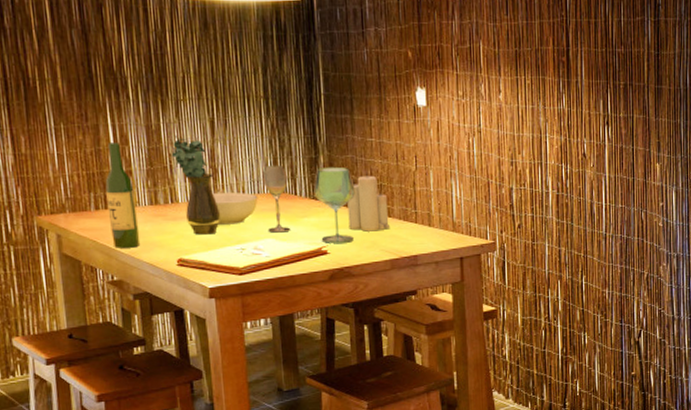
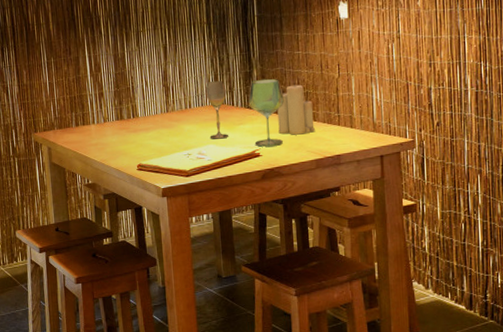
wine bottle: present [105,143,141,248] -> none [83,70,109,157]
vase: present [171,135,221,235] -> none [133,61,172,144]
bowl: present [212,193,258,225] -> none [165,106,202,134]

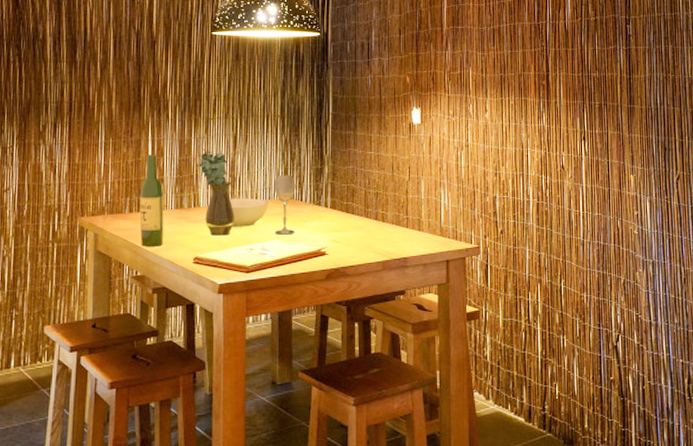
wine bottle: none [83,70,109,157] -> present [139,155,164,247]
vase: none [133,61,172,144] -> present [198,148,235,236]
bowl: none [165,106,202,134] -> present [229,199,269,227]
wine glass: present [248,78,285,147] -> none [318,176,355,245]
candle: present [277,81,316,135] -> none [347,181,384,235]

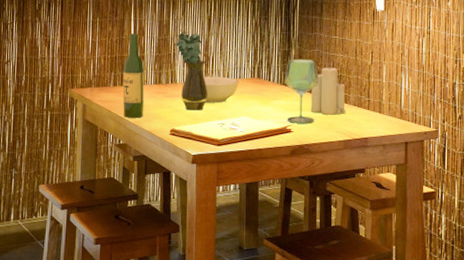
wineglass: present [274,174,296,235] -> none [244,55,264,112]
wine glass: none [318,176,355,245] -> present [284,58,320,124]
candle: none [347,181,384,235] -> present [311,64,346,115]

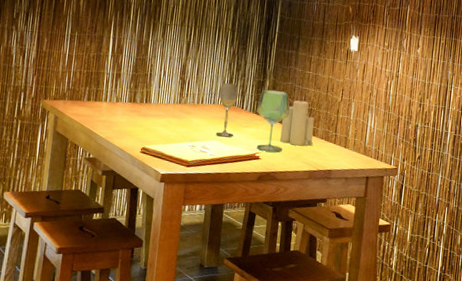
wine bottle: present [122,33,145,118] -> none [95,51,120,134]
vase: present [175,29,208,111] -> none [152,51,182,132]
bowl: present [203,77,239,103] -> none [178,99,213,126]
wineglass: none [244,55,264,112] -> present [215,82,239,138]

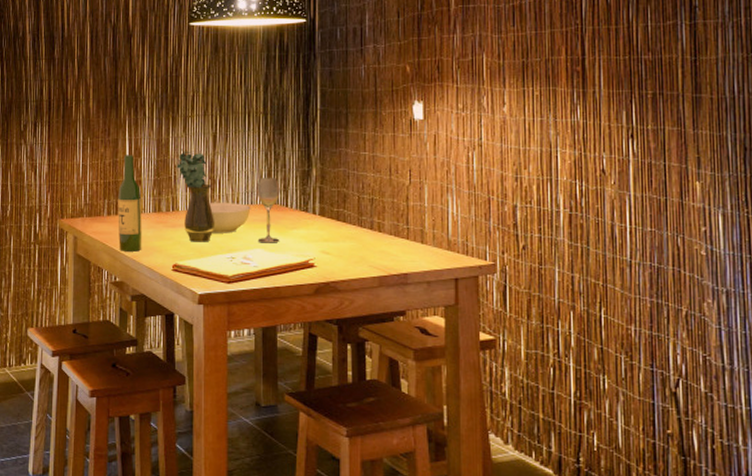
wine bottle: none [95,51,120,134] -> present [117,155,143,252]
vase: none [152,51,182,132] -> present [176,148,216,242]
bowl: none [178,99,213,126] -> present [209,203,251,233]
wine glass: present [256,89,291,152] -> none [304,179,347,257]
candle: present [280,97,315,146] -> none [337,185,380,246]

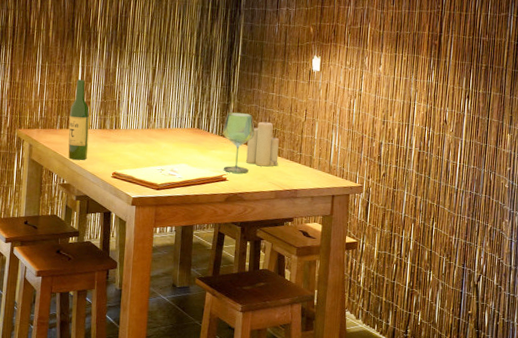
vase: present [176,148,216,242] -> none [120,78,150,156]
bowl: present [209,203,251,233] -> none [146,124,180,150]
wineglass: present [256,177,280,243] -> none [183,106,205,160]
wine glass: none [304,179,347,257] -> present [222,112,256,174]
candle: none [337,185,380,246] -> present [246,118,280,167]

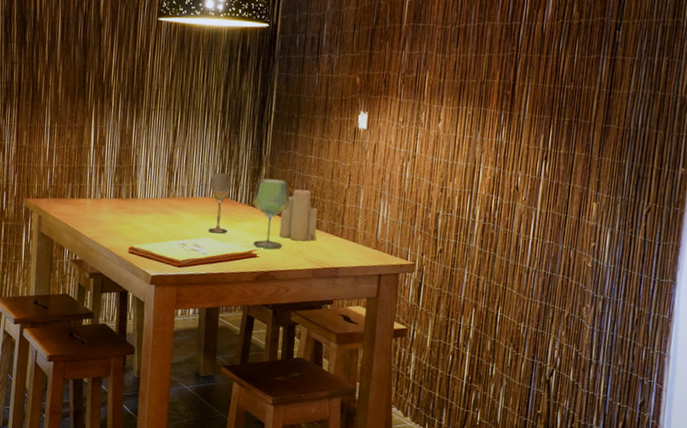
wine bottle: present [68,79,90,160] -> none [80,142,104,234]
wineglass: none [183,106,205,160] -> present [208,172,232,234]

